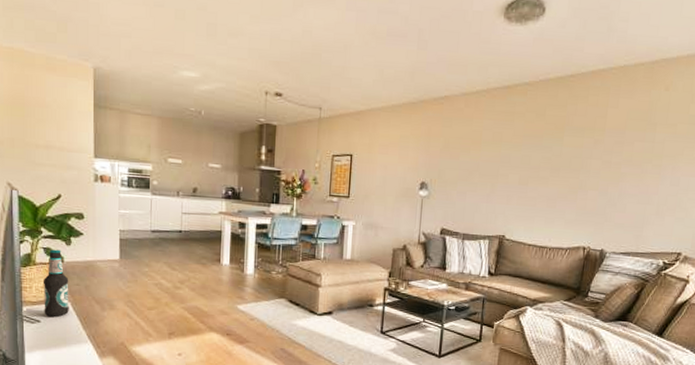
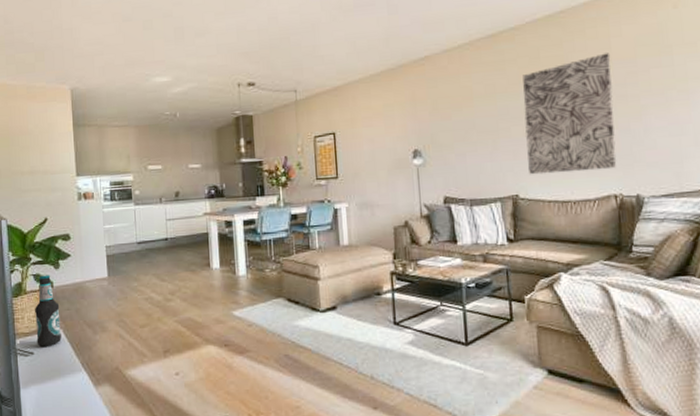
wall art: none [516,121,605,225] -> present [523,53,617,175]

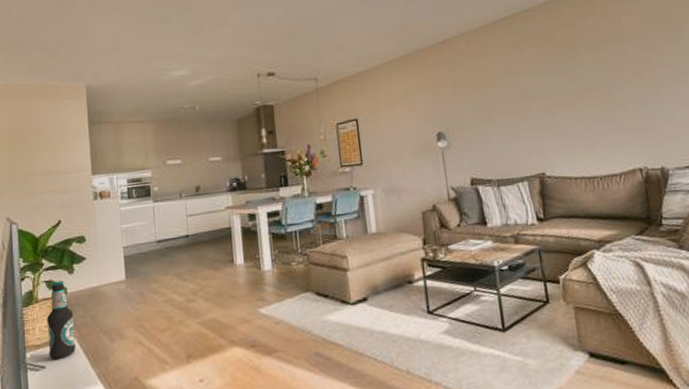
wall art: present [523,53,617,175] -> none [540,30,639,153]

